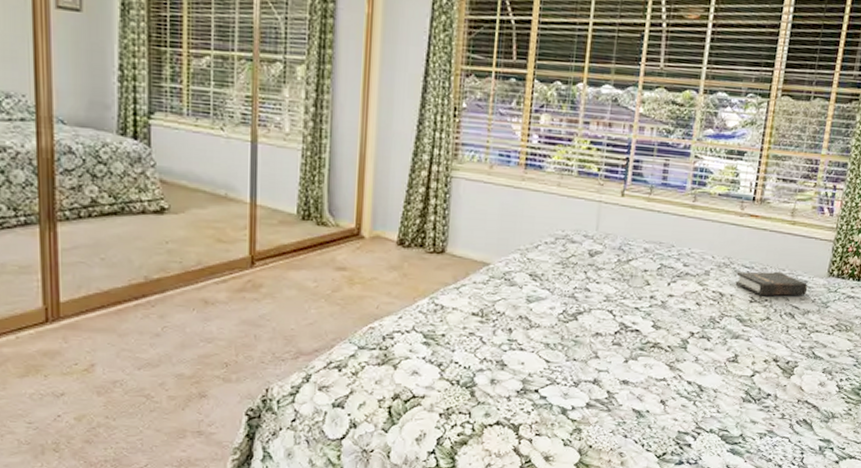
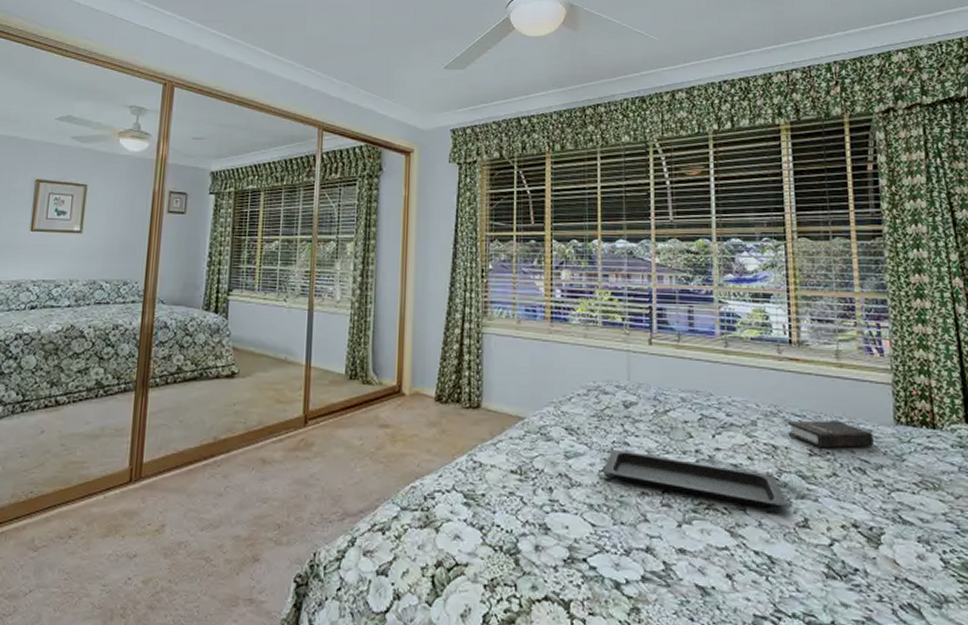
serving tray: none [562,295,724,347] -> present [603,450,788,509]

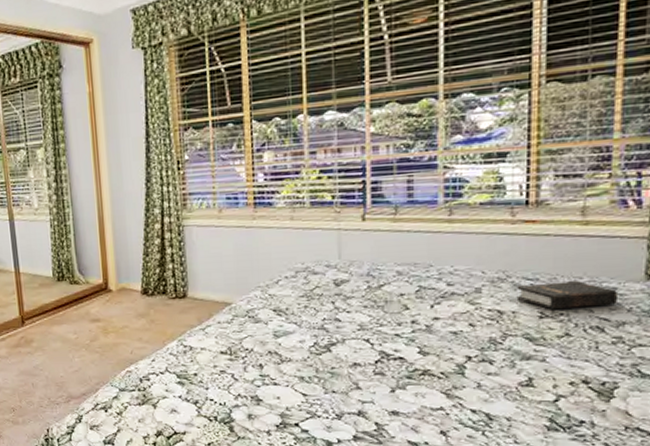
serving tray: present [603,450,788,509] -> none [313,326,511,371]

